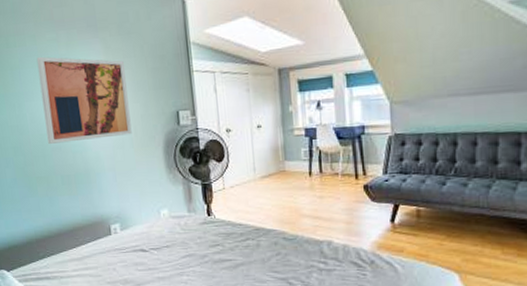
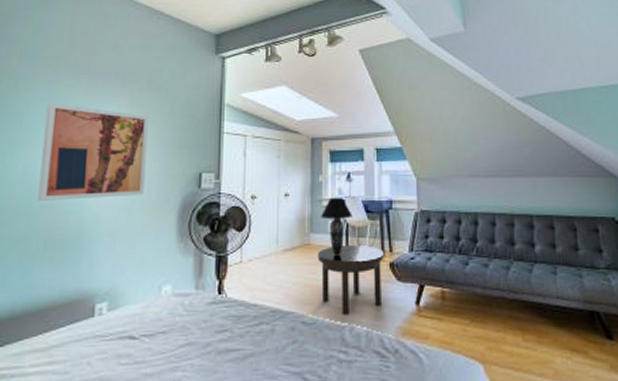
table lamp: none [293,125,325,182] -> present [321,197,353,257]
side table: none [293,169,357,232] -> present [318,244,384,315]

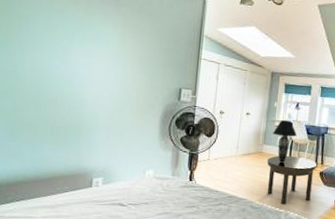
wall art: present [38,102,149,201] -> none [44,13,139,101]

